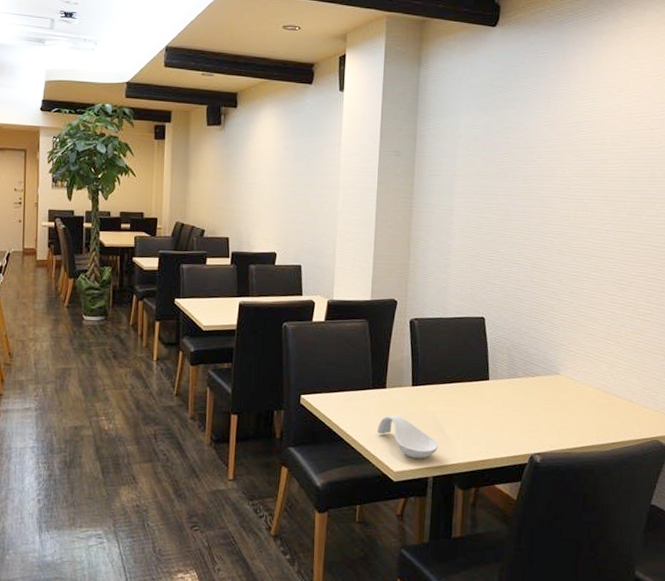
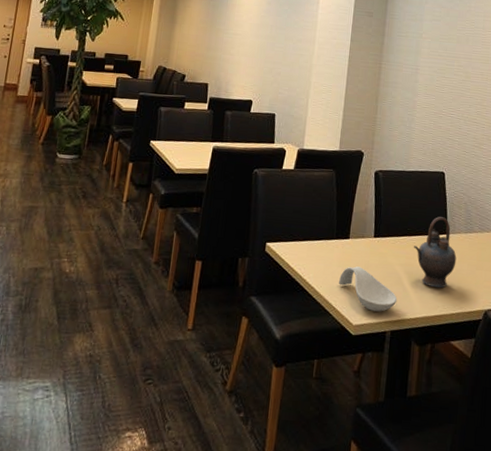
teapot: none [454,363,500,434] -> present [414,216,457,289]

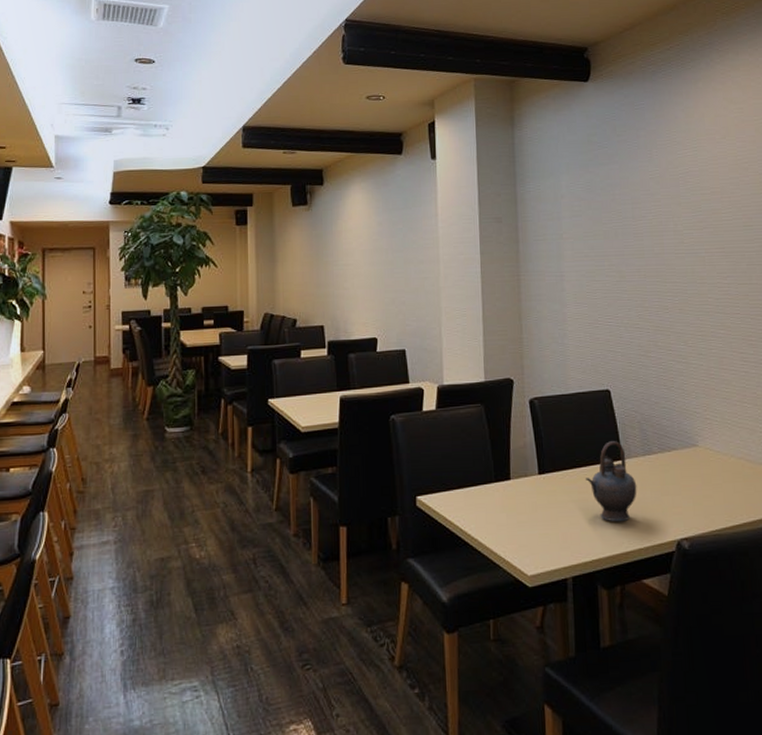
spoon rest: present [338,266,398,312] -> none [504,510,575,558]

